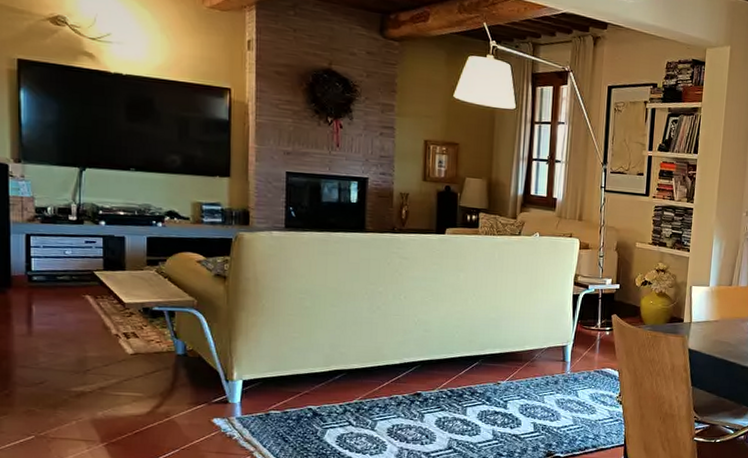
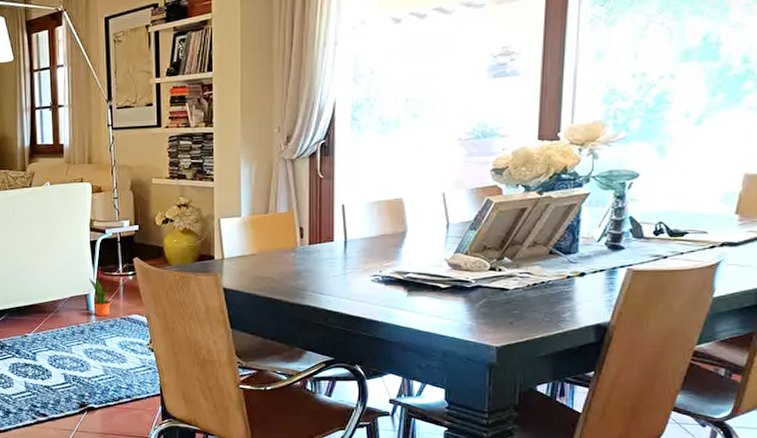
potted plant: none [569,330,587,368] -> present [90,277,112,316]

